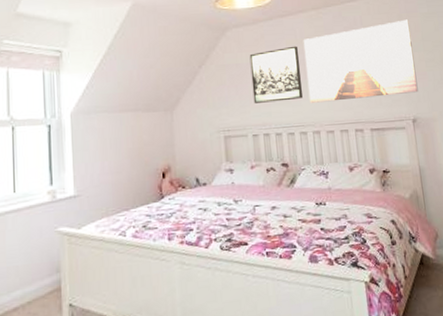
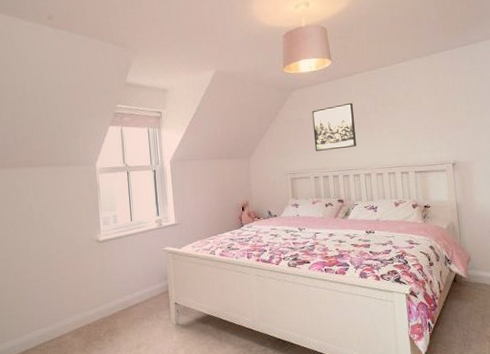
wall art: present [303,19,418,103] -> none [357,76,459,150]

